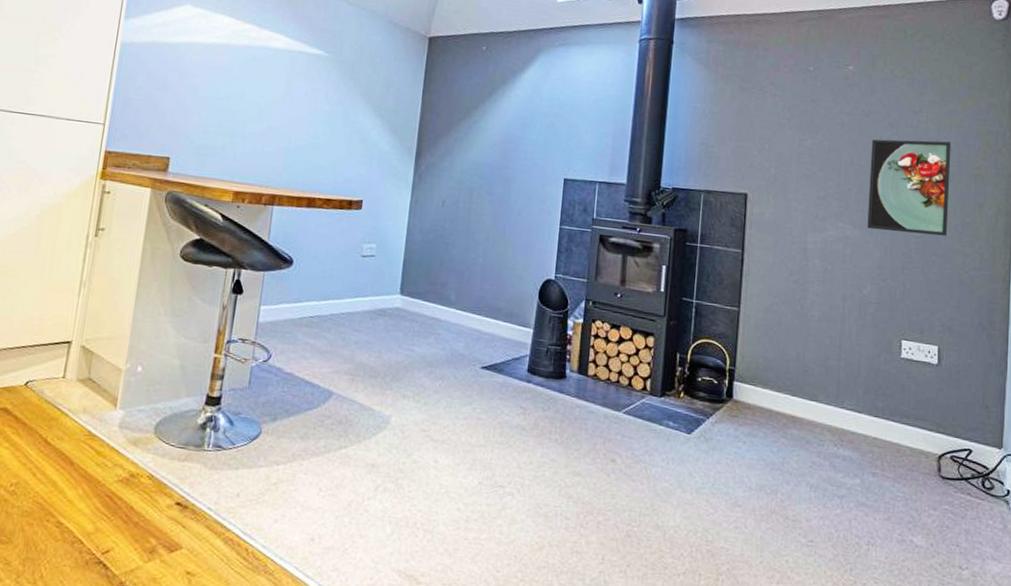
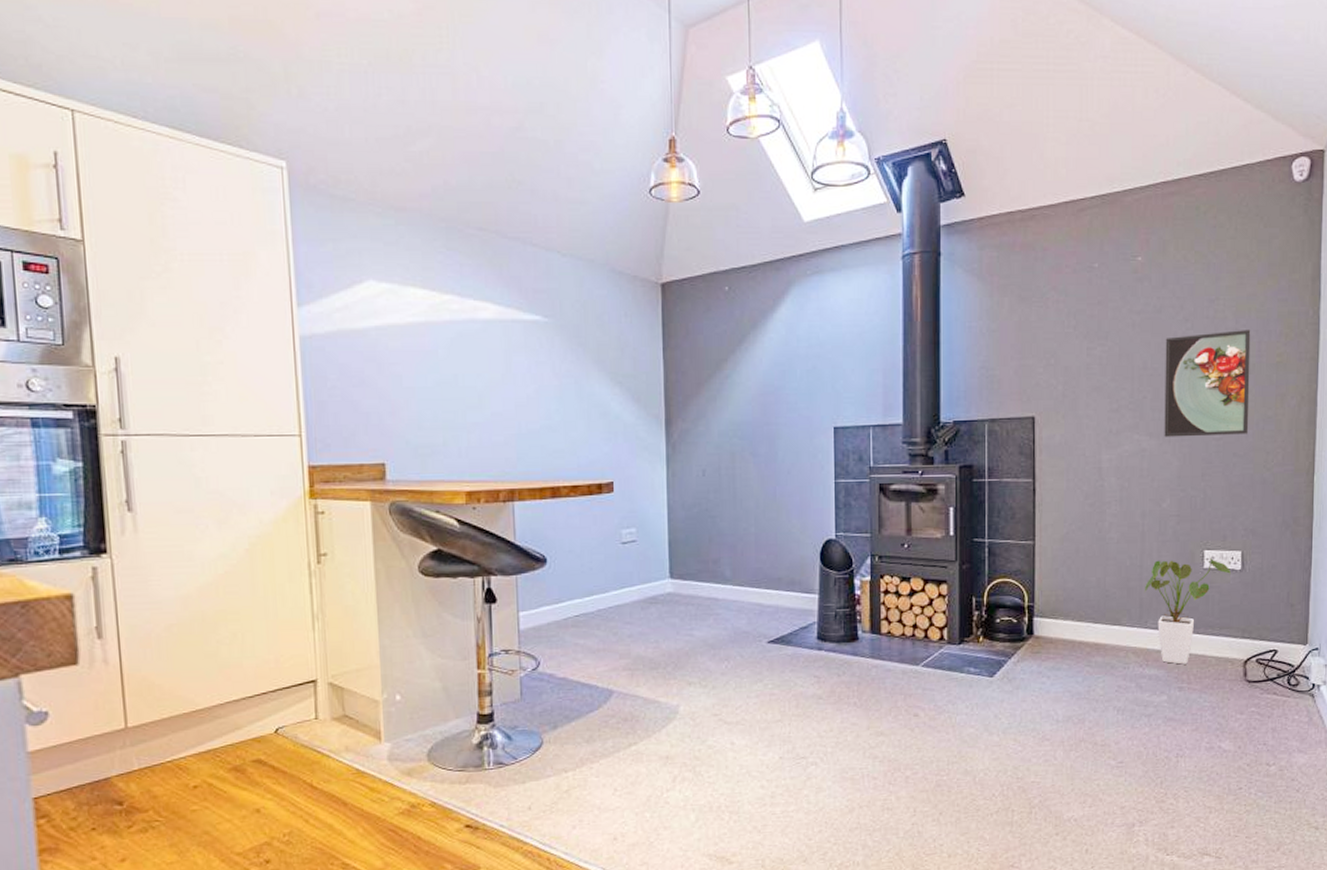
house plant: none [841,343,927,450] -> present [1144,557,1231,665]

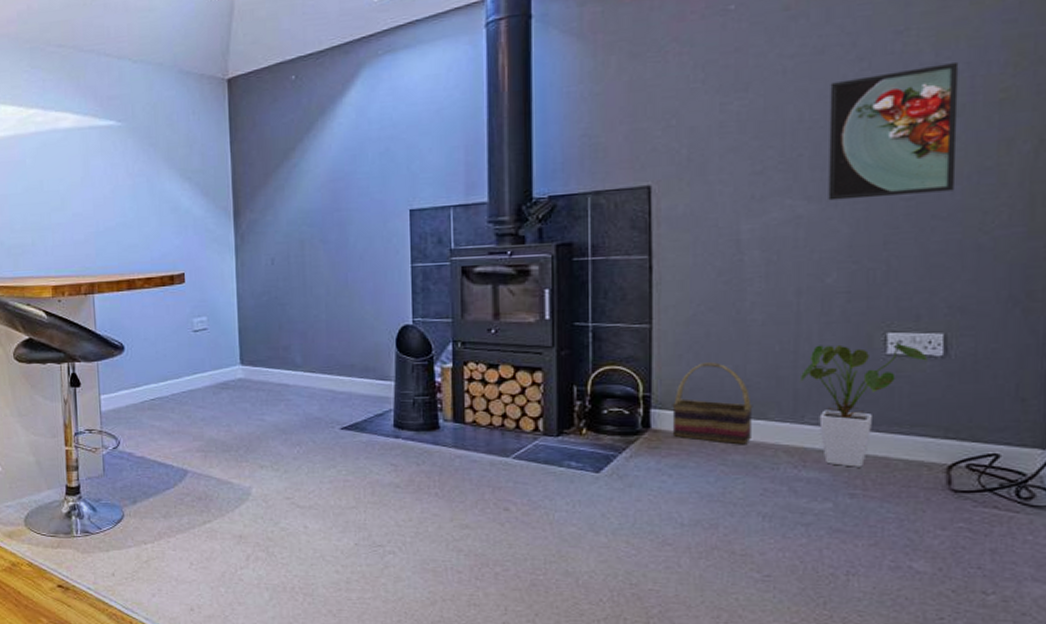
basket: none [1050,575,1111,648] -> present [672,362,753,445]

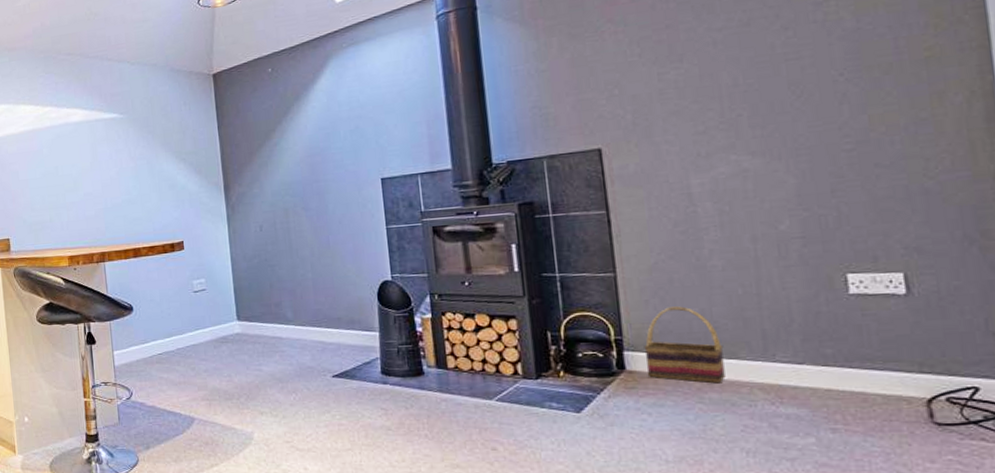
house plant: present [799,341,927,467] -> none [766,281,891,403]
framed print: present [828,63,959,201] -> none [759,27,894,155]

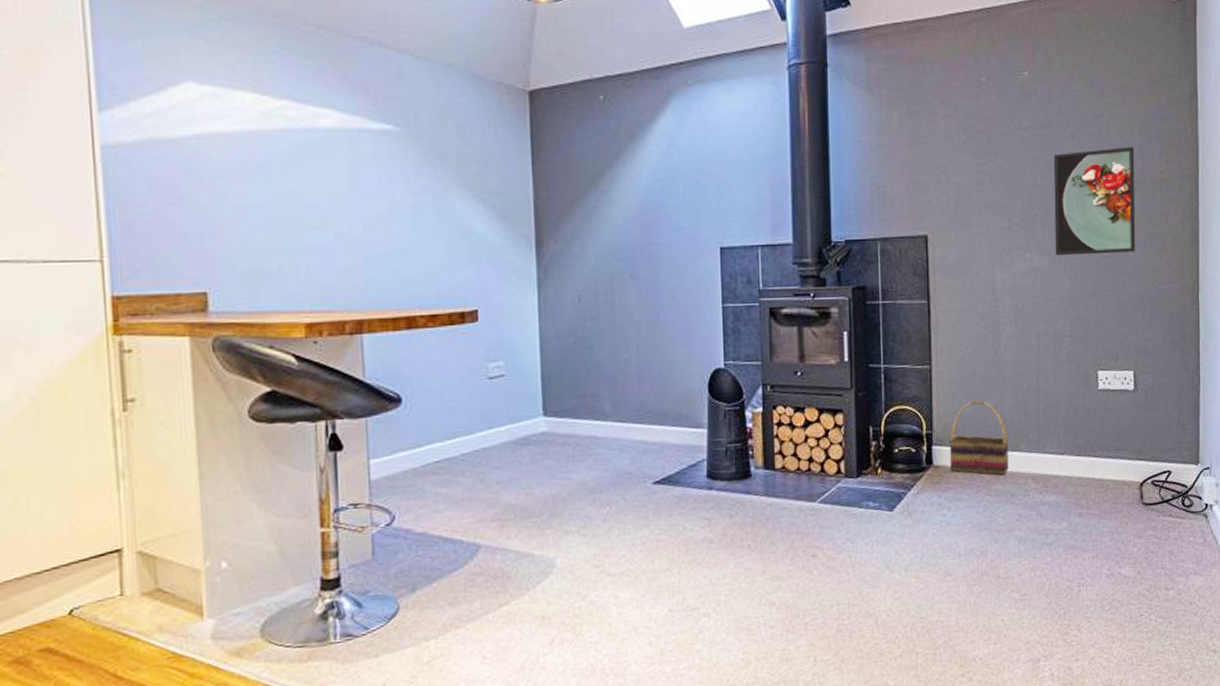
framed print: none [759,27,894,155] -> present [1053,147,1136,256]

